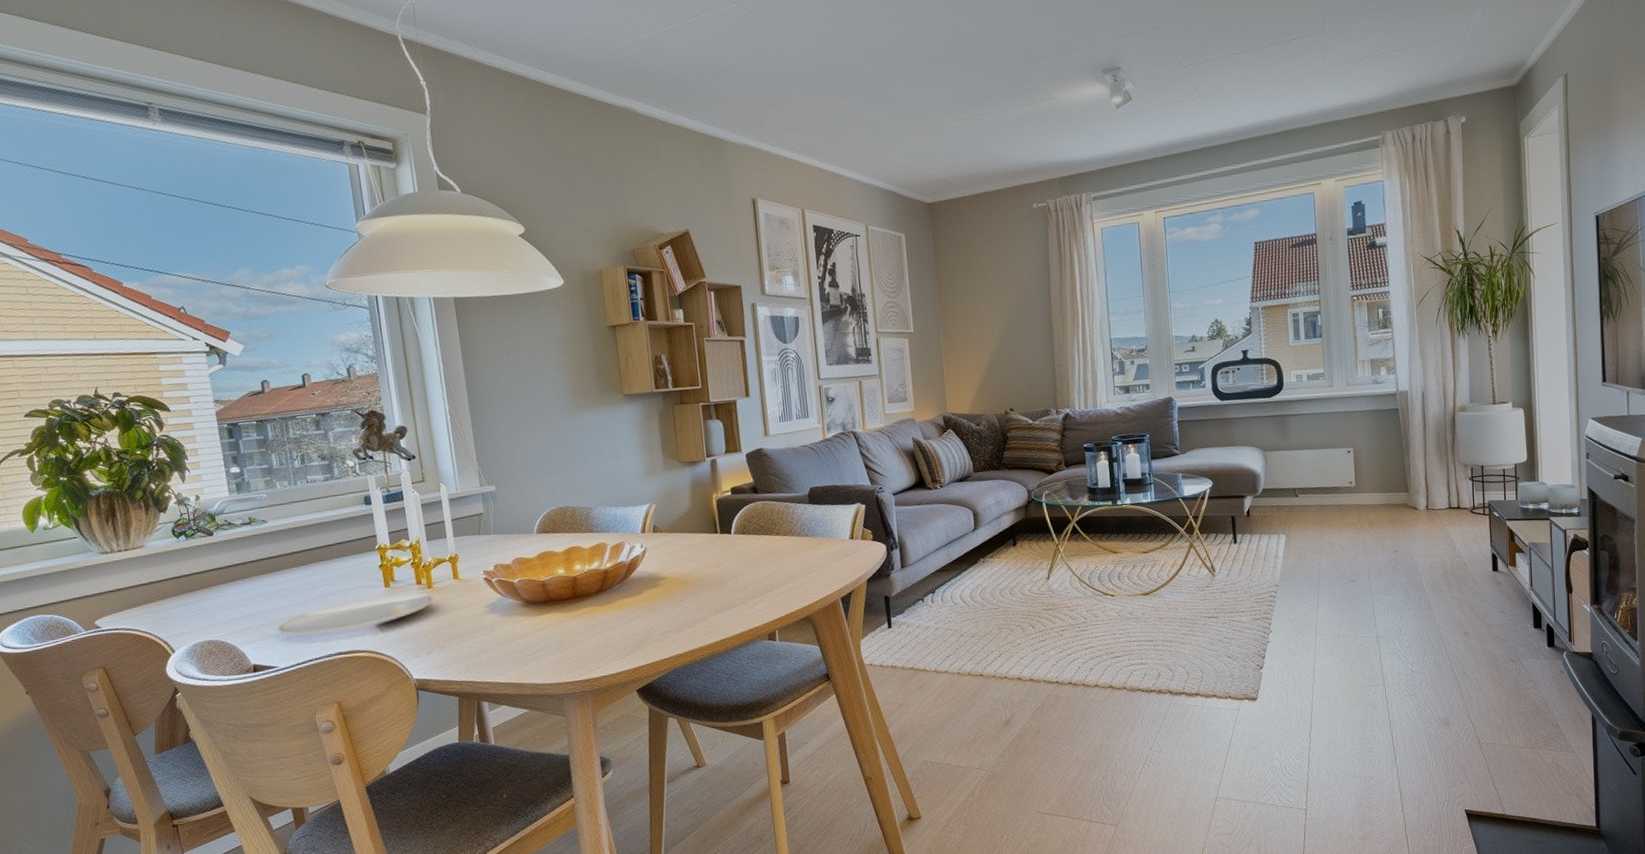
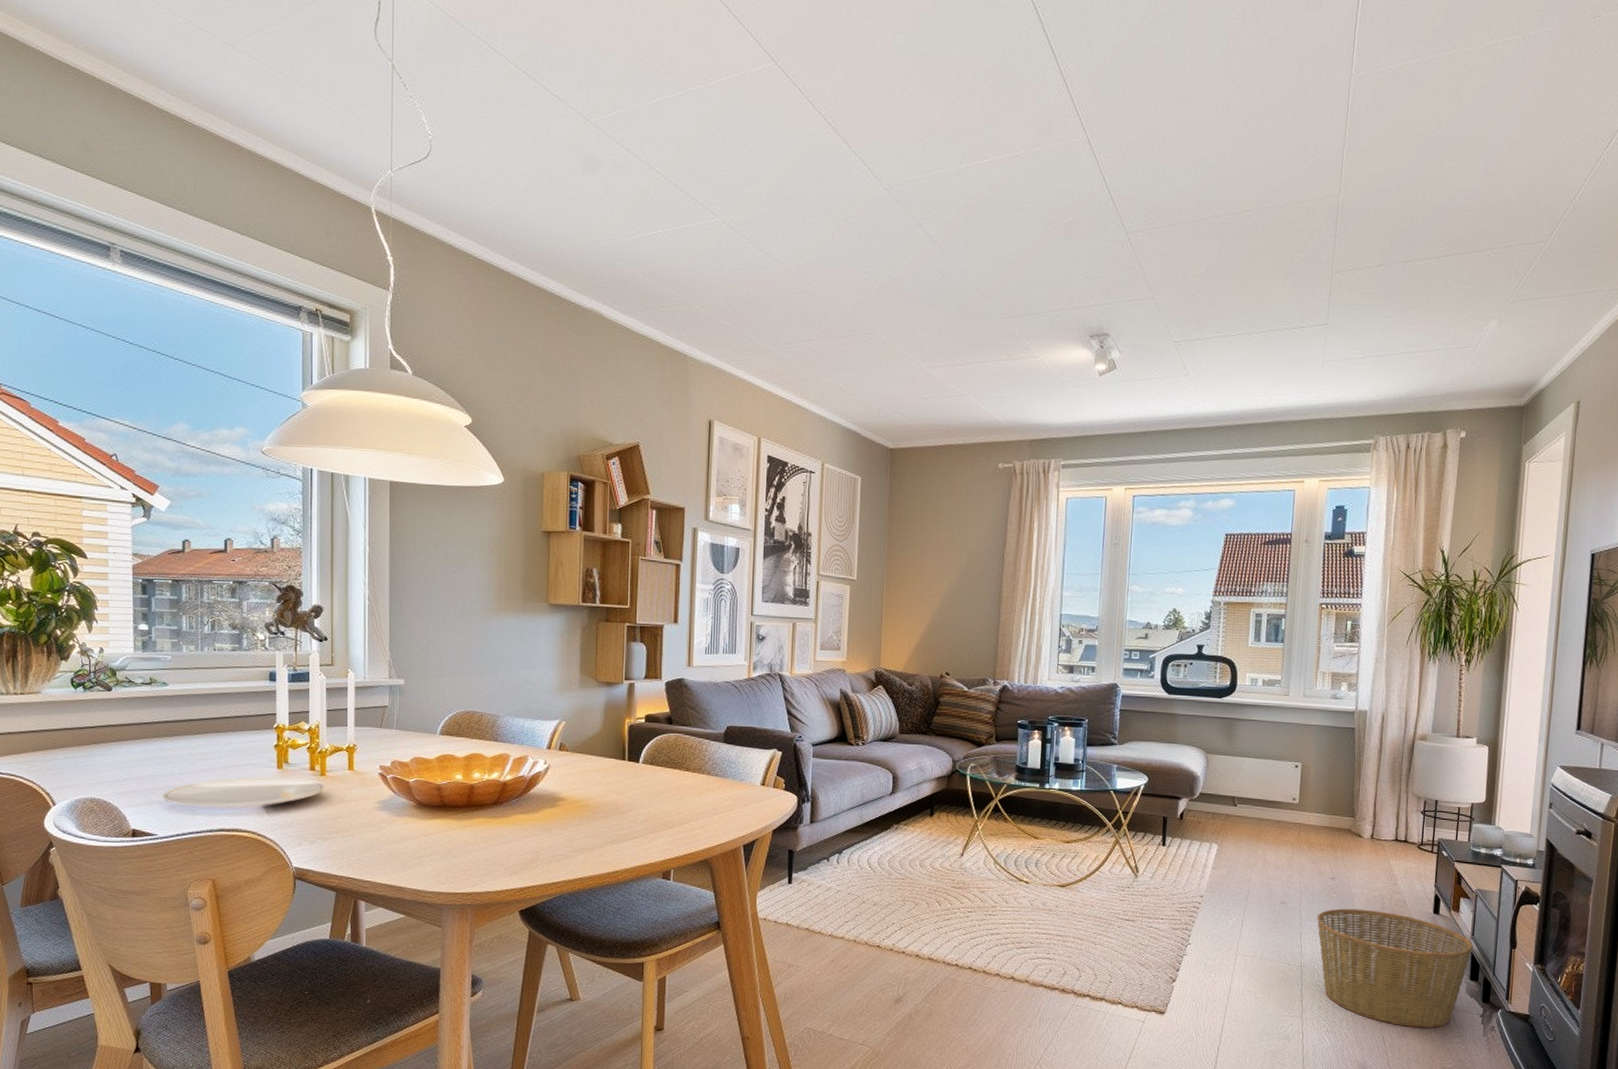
basket: none [1385,576,1534,680] -> present [1316,908,1474,1028]

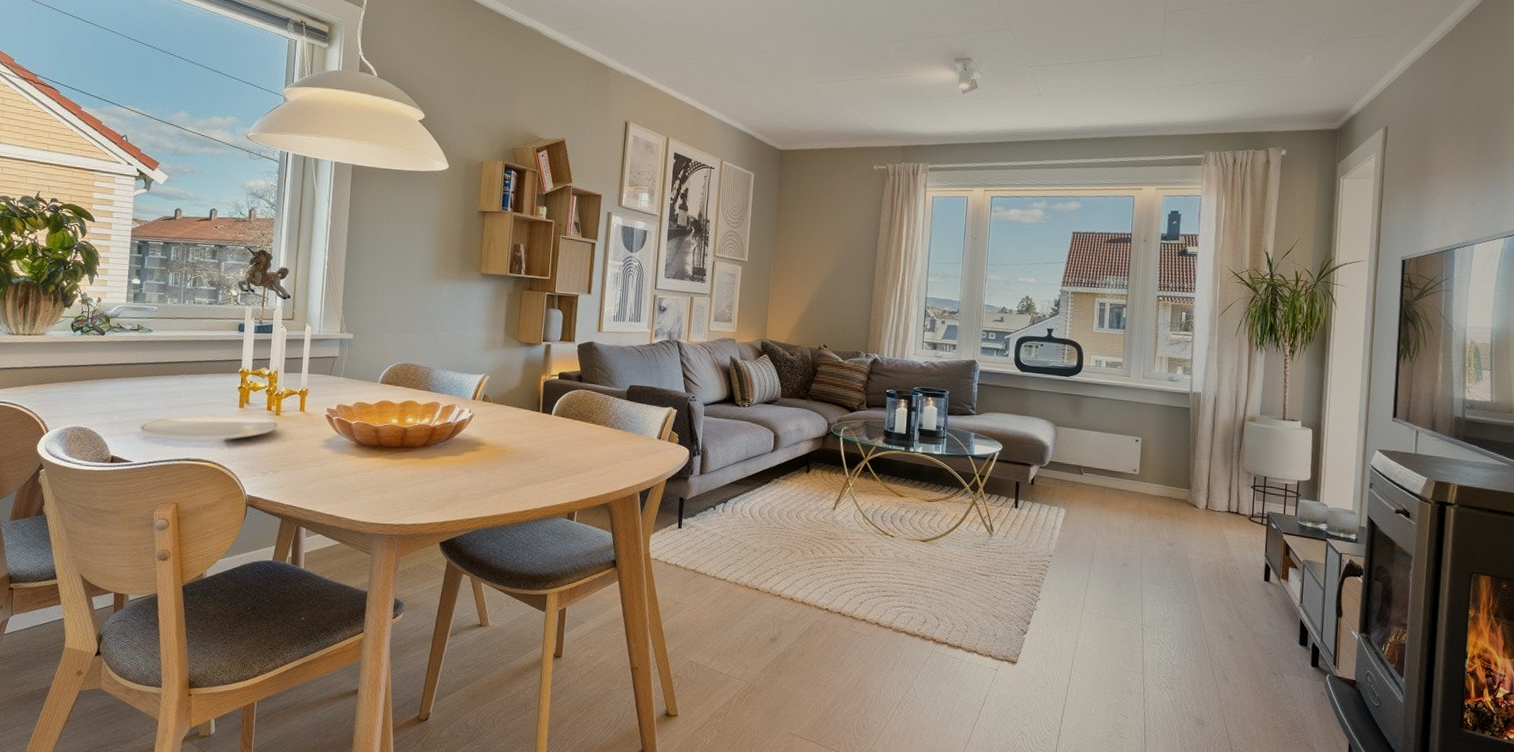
basket: present [1316,908,1474,1028] -> none [1156,572,1303,689]

